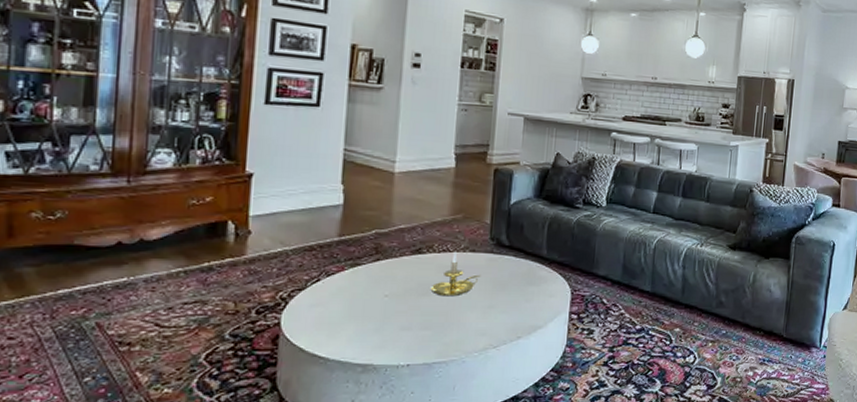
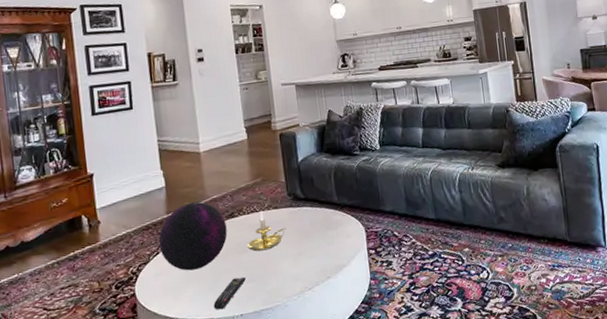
decorative orb: none [321,228,410,306] -> present [158,201,228,271]
remote control: none [375,322,421,356] -> present [213,277,246,310]

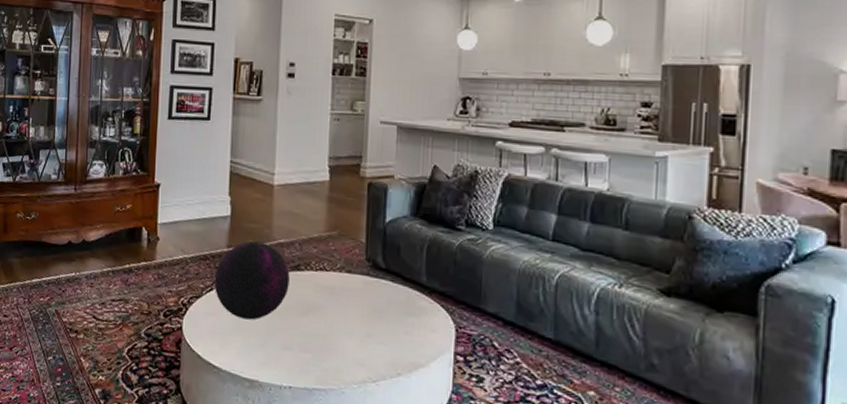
remote control: present [213,277,246,310] -> none [261,341,301,374]
candle holder: present [247,211,286,251] -> none [309,272,358,320]

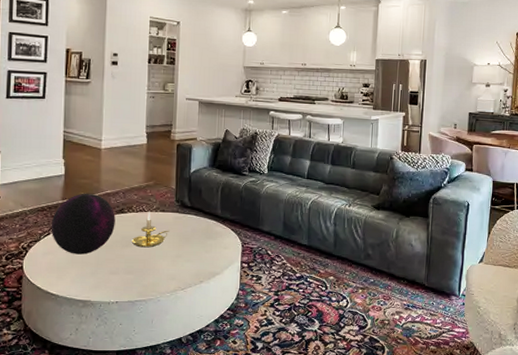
candle holder: none [309,272,358,320] -> present [131,212,170,248]

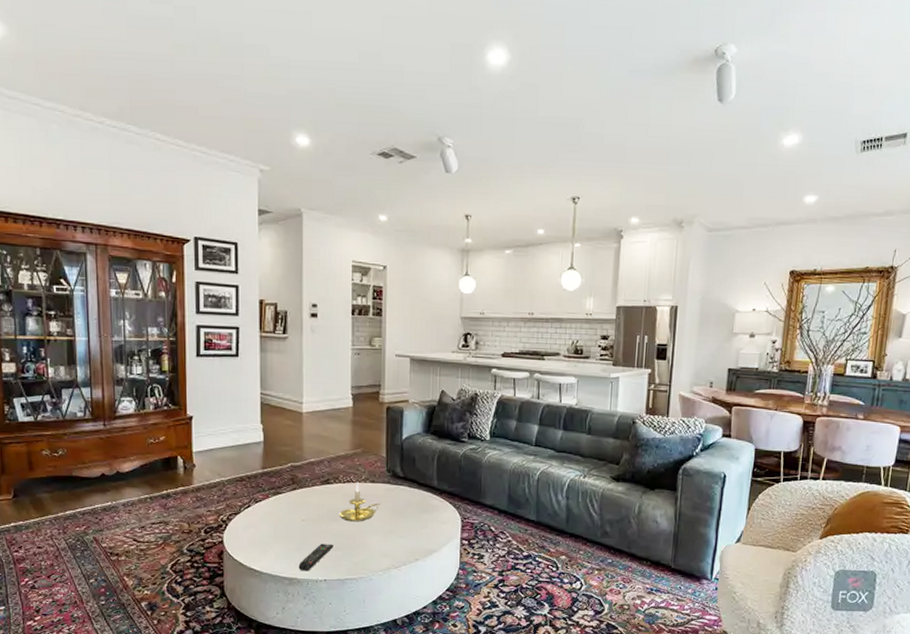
decorative orb: present [51,193,115,255] -> none [251,461,321,529]
remote control: none [92,268,125,294] -> present [298,543,333,571]

